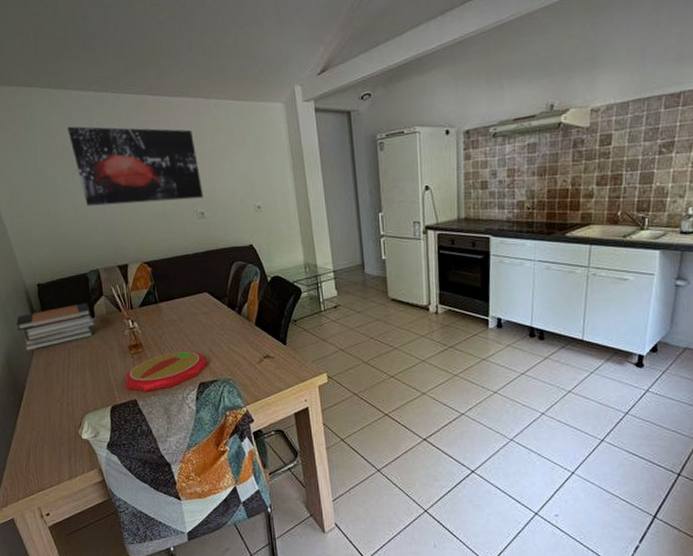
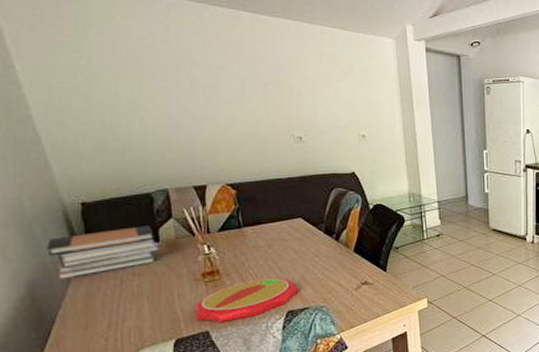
wall art: present [68,126,204,206] -> none [136,31,302,123]

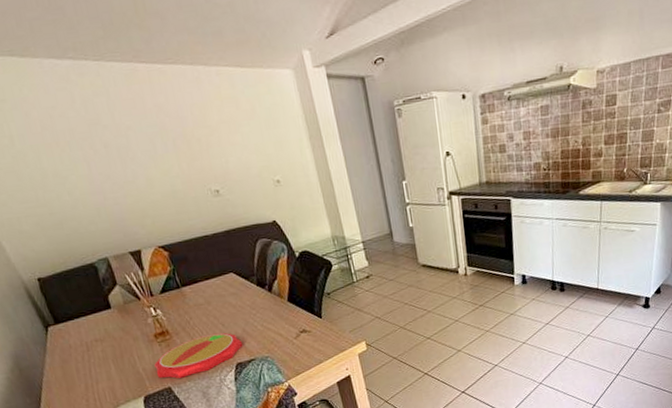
book stack: present [47,225,159,279] -> none [19,294,113,350]

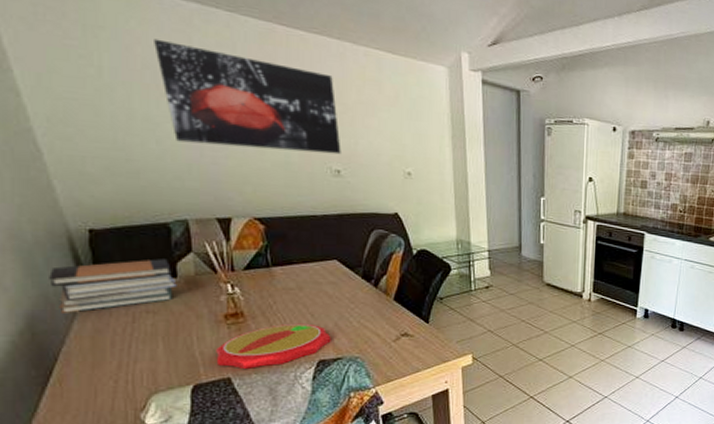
book stack: none [19,294,113,350] -> present [49,259,177,313]
wall art: none [44,100,217,190] -> present [154,38,341,155]

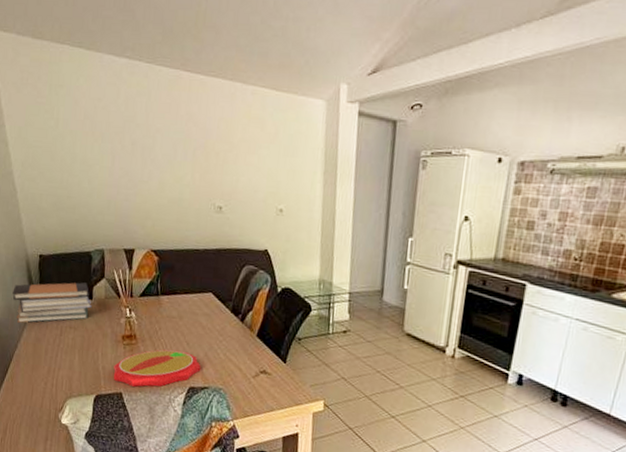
wall art: present [154,38,341,155] -> none [94,92,225,192]

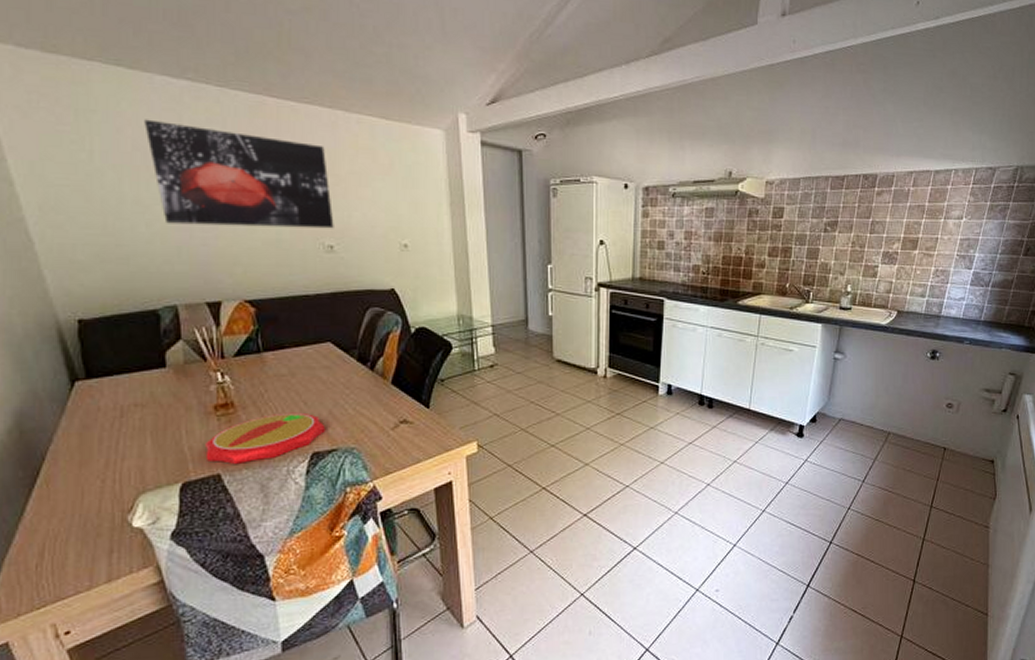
book stack: present [12,282,92,323] -> none [38,348,166,409]
wall art: none [94,92,225,192] -> present [144,119,334,229]

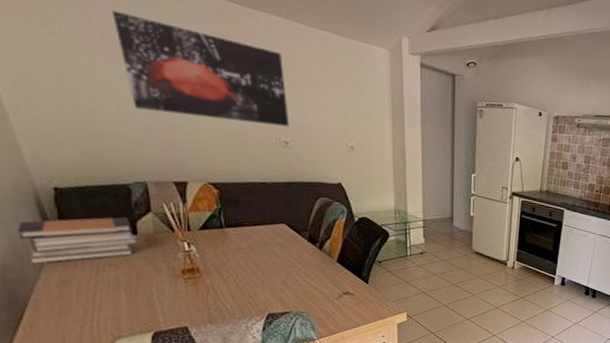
book stack: none [38,348,166,409] -> present [17,217,137,264]
plate: present [205,412,326,464] -> none [174,279,280,319]

